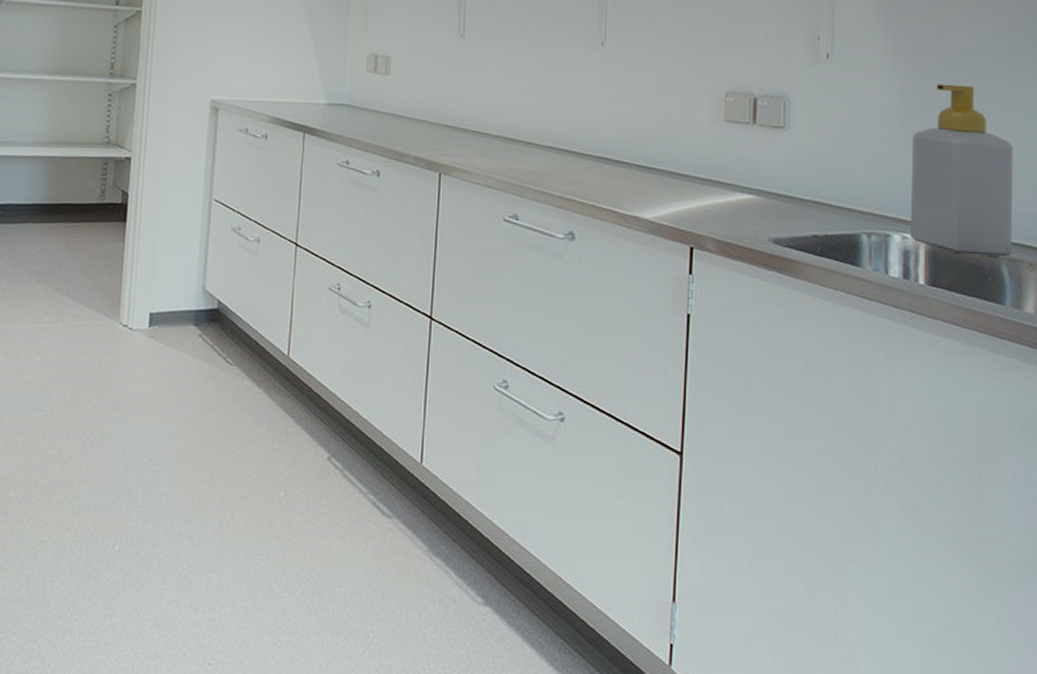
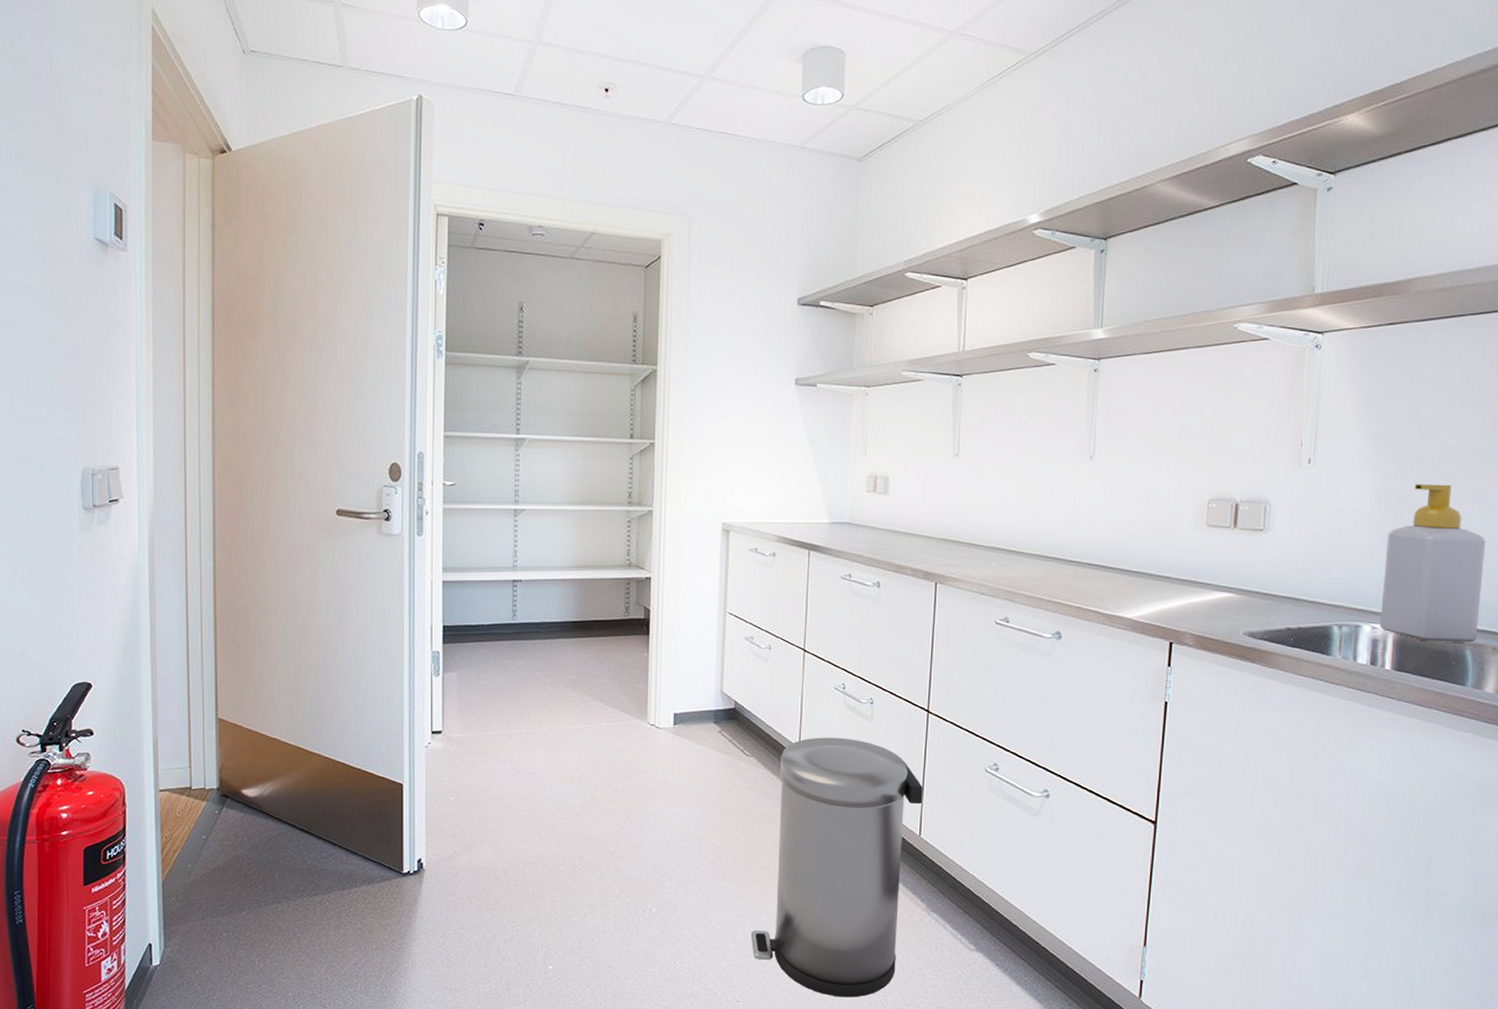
pedal bin: none [227,344,425,661] -> present [750,737,923,998]

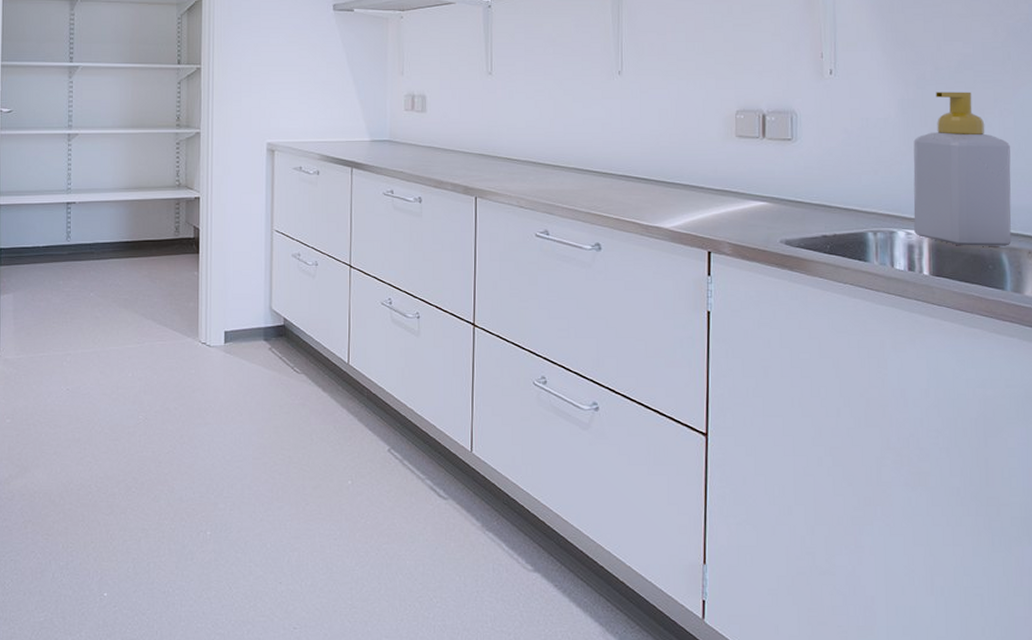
pedal bin: present [750,737,923,998] -> none [305,353,473,623]

